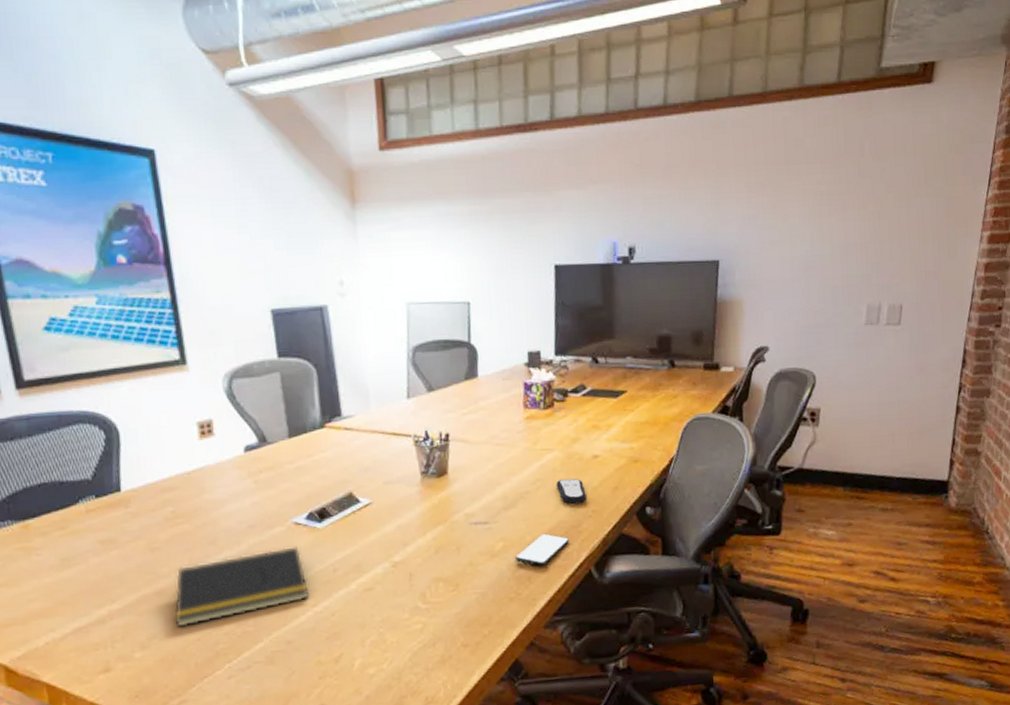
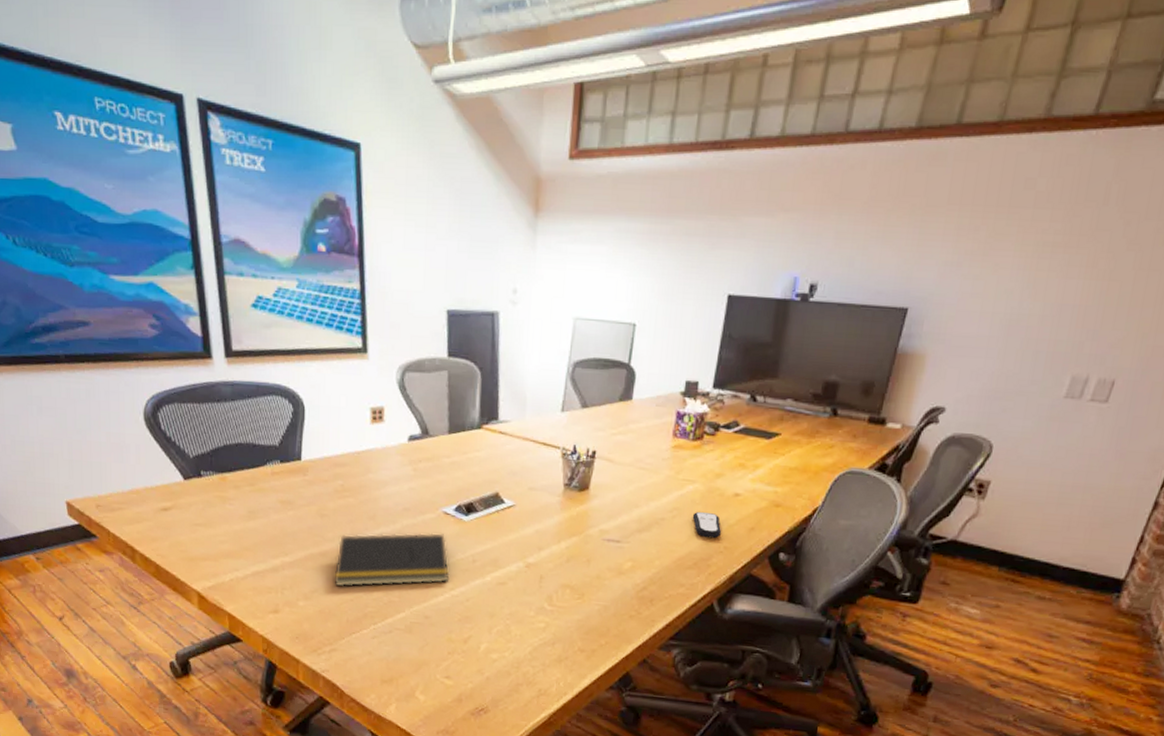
smartphone: present [515,533,569,566] -> none [641,561,696,591]

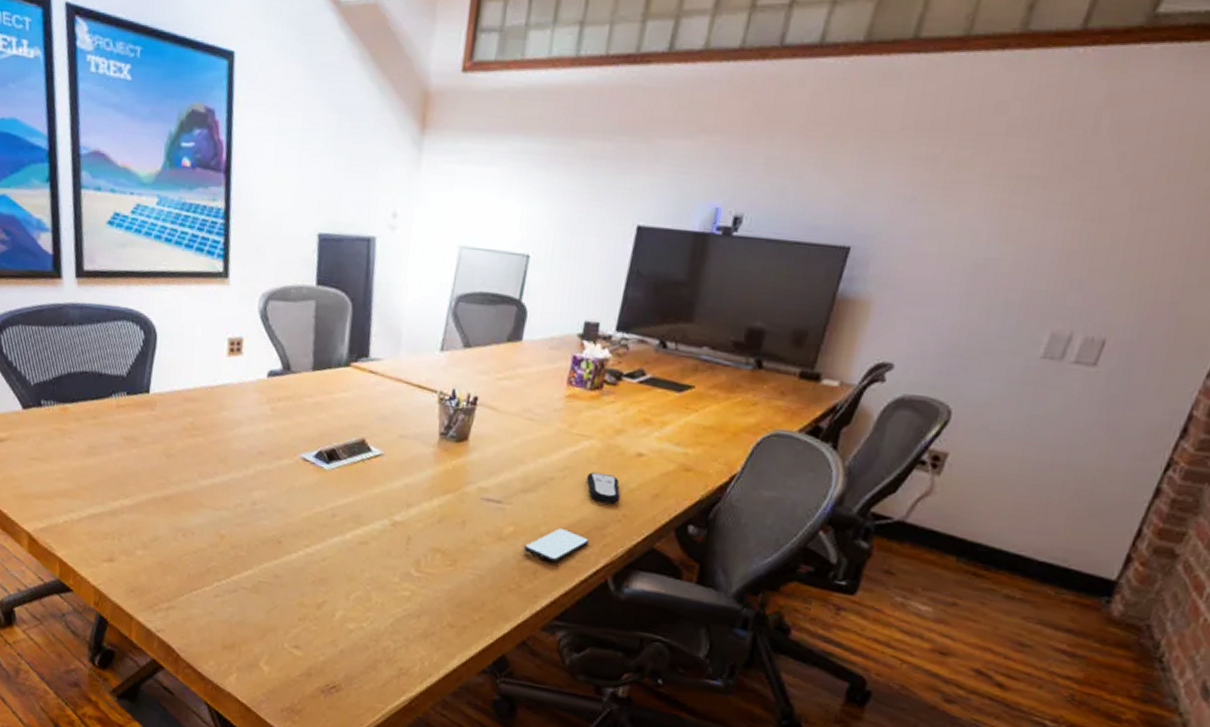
notepad: present [334,533,450,587] -> none [176,478,306,539]
smartphone: none [641,561,696,591] -> present [524,527,589,563]

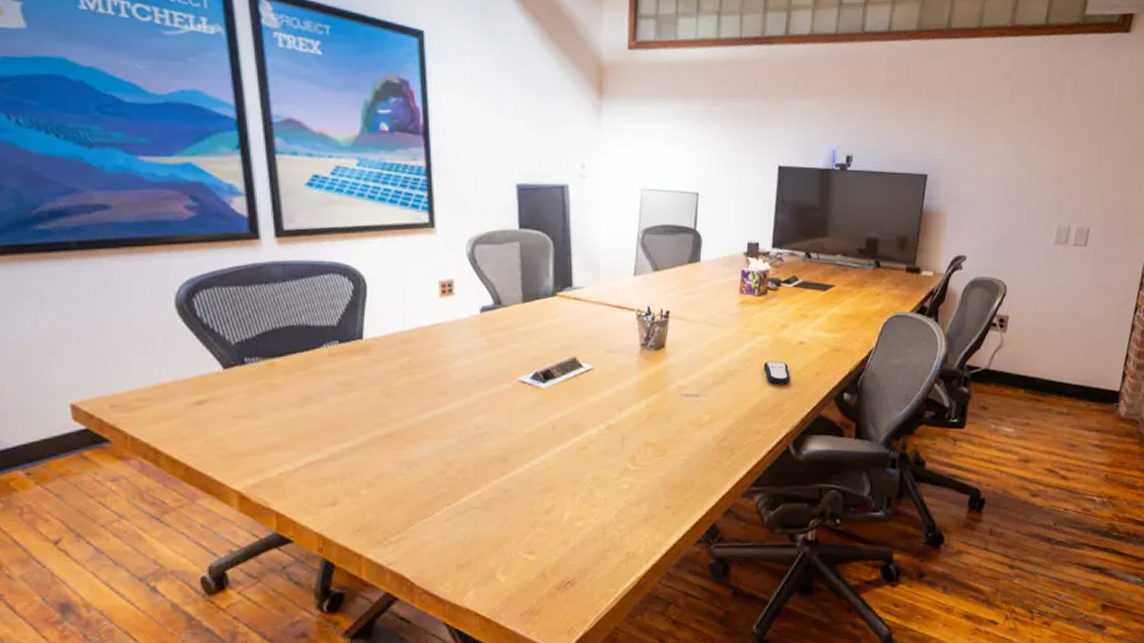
smartphone: present [524,527,589,563] -> none [721,409,771,440]

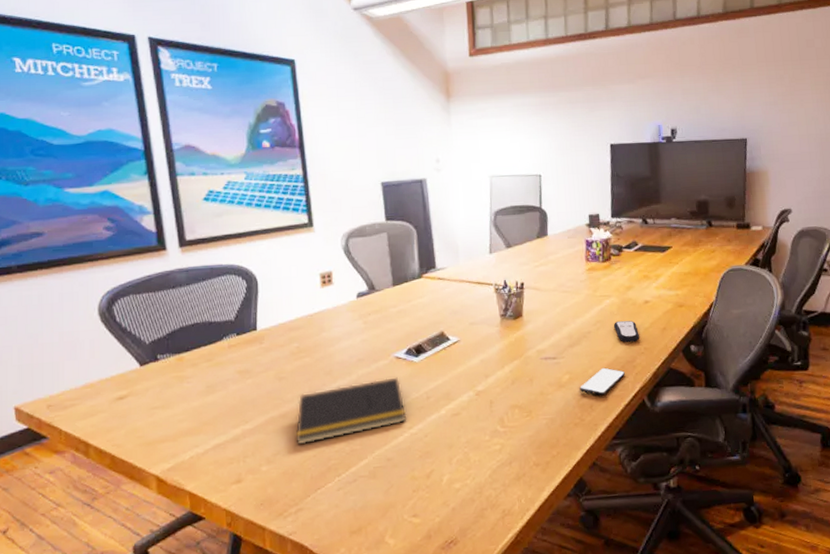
notepad: none [401,403,529,469] -> present [295,377,407,445]
smartphone: none [721,409,771,440] -> present [580,367,625,396]

